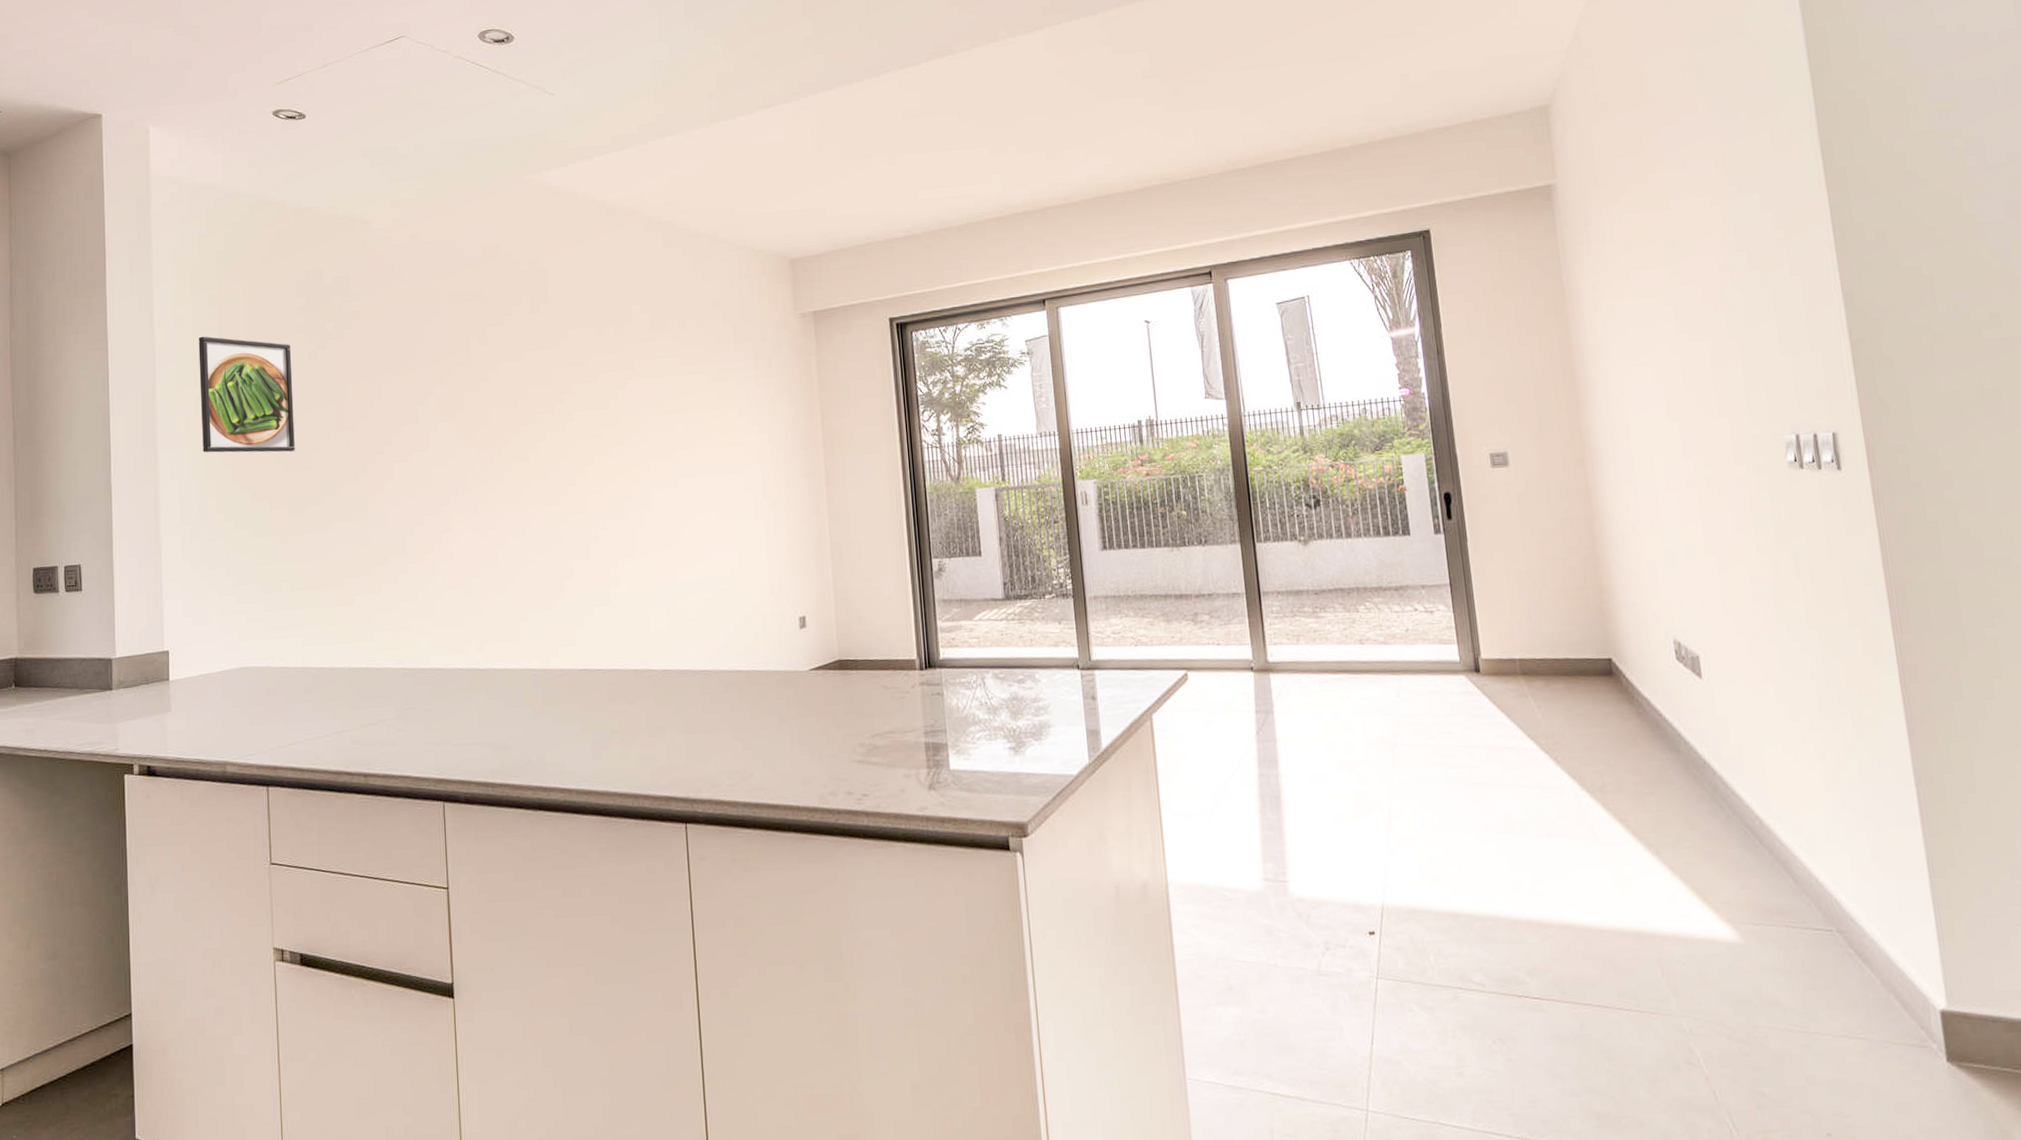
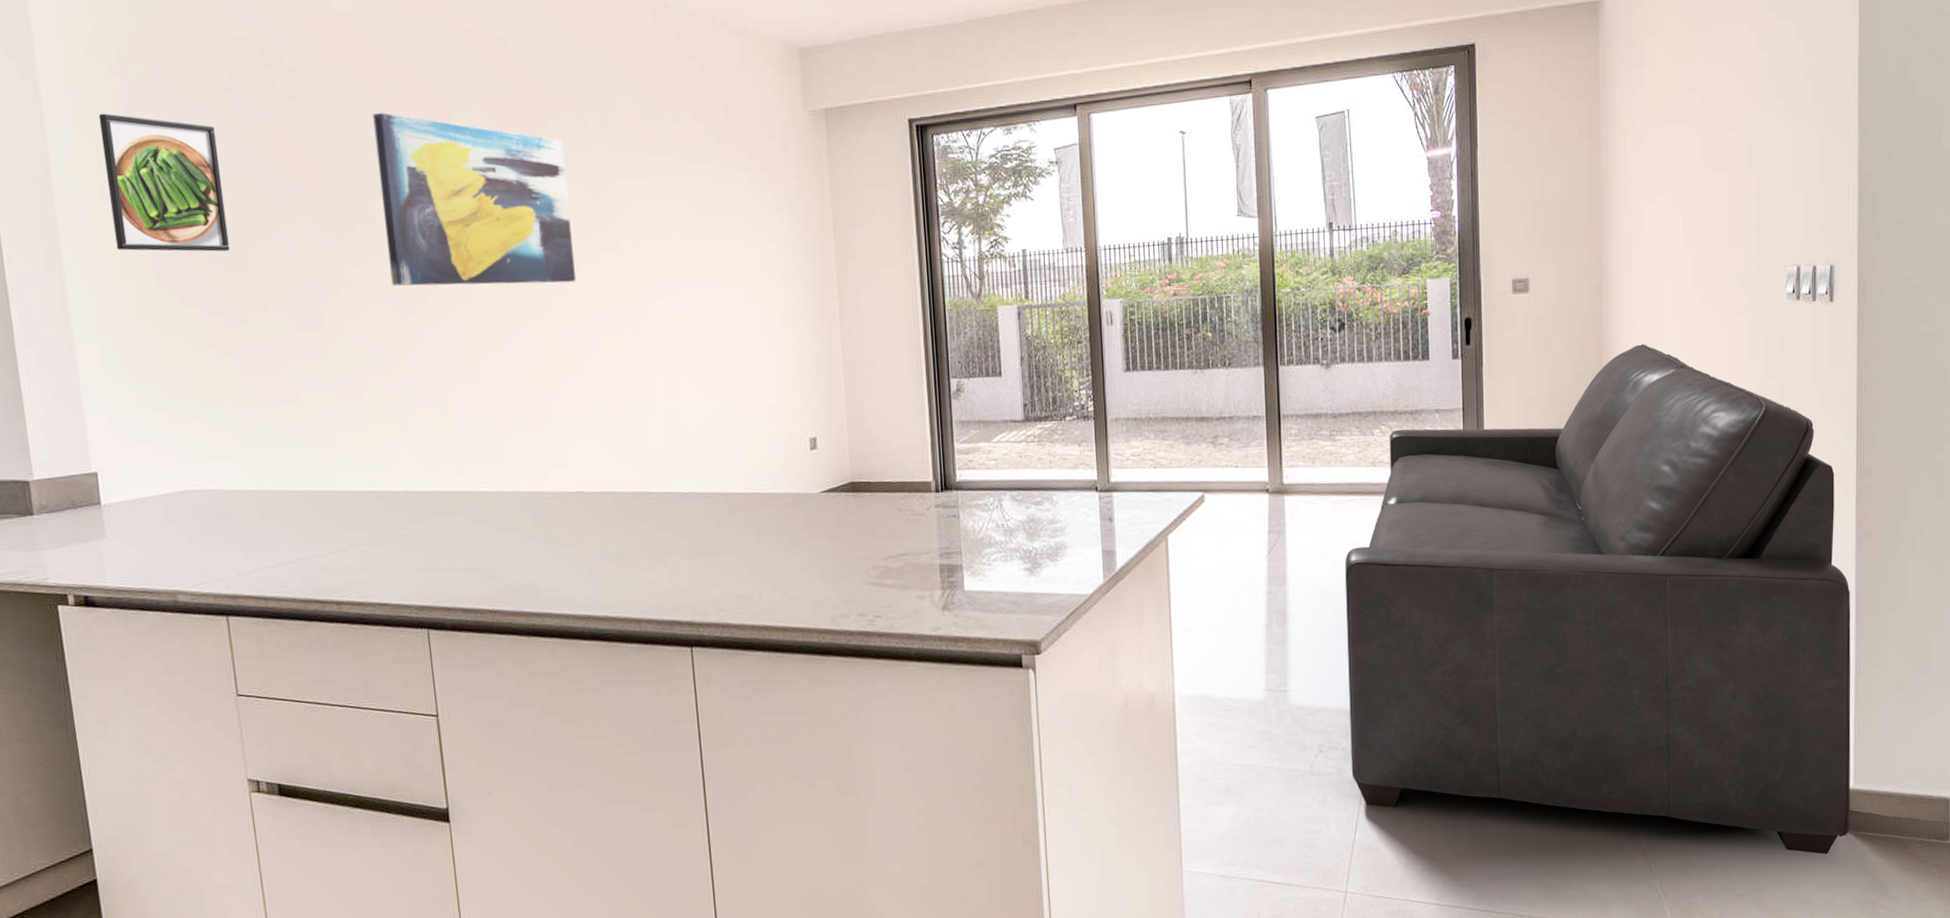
wall art: none [421,328,589,480] -> present [372,113,576,286]
sofa: none [1338,516,1951,1089] -> present [1344,344,1851,855]

